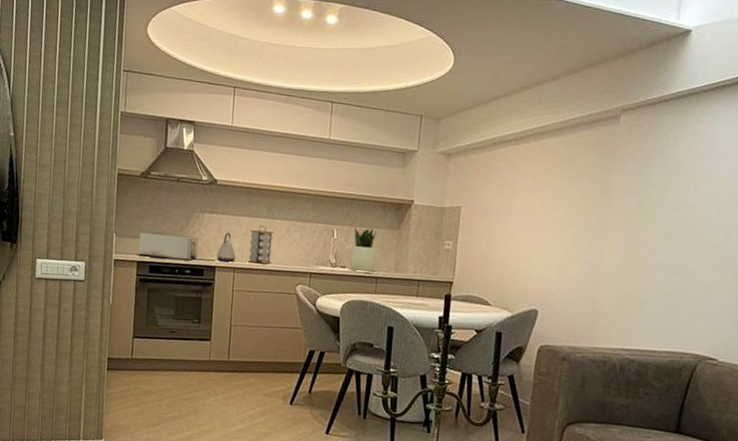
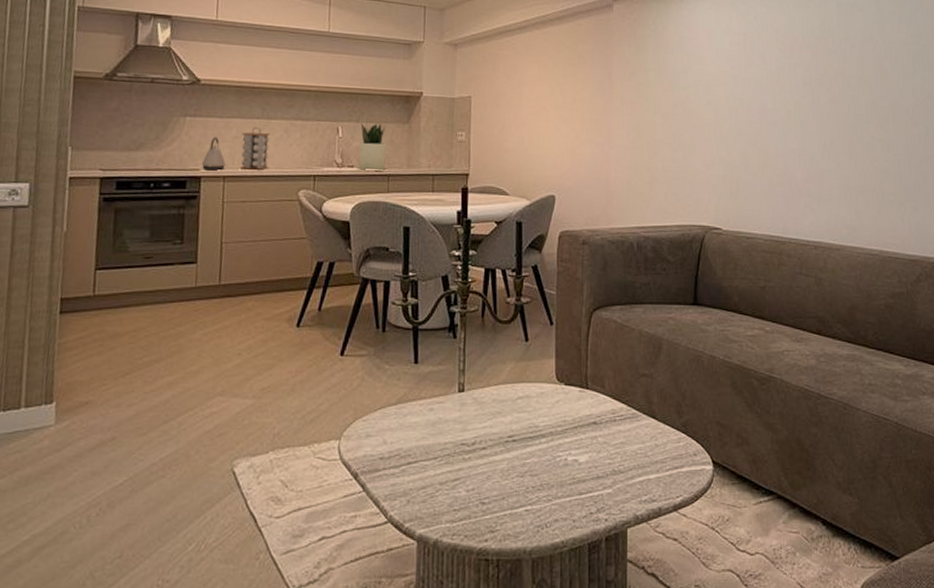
toaster: present [139,231,199,262] -> none [102,141,180,173]

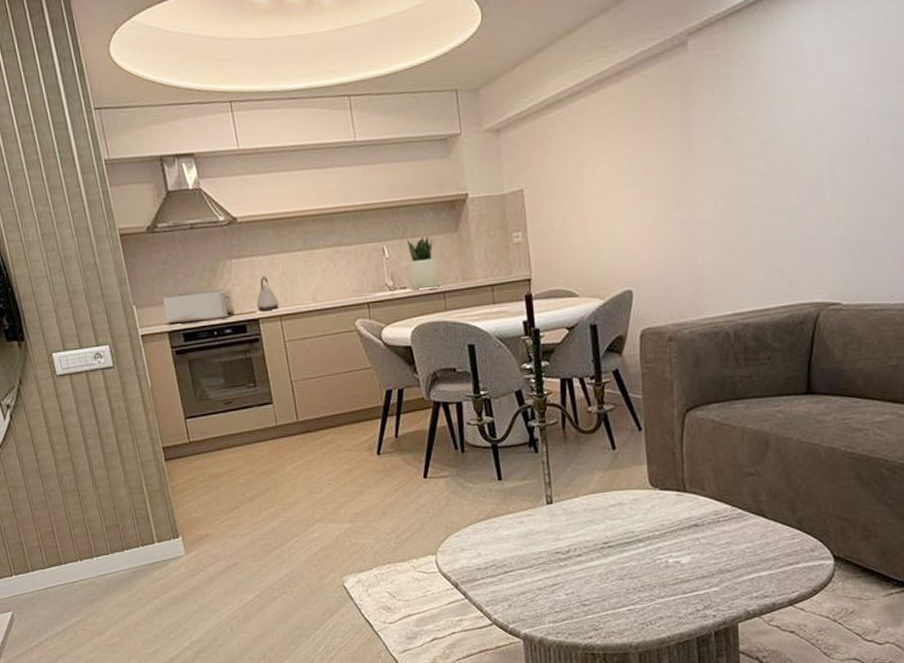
toaster: none [102,141,180,173] -> present [162,288,235,326]
spice rack: present [239,126,271,171] -> none [289,259,322,307]

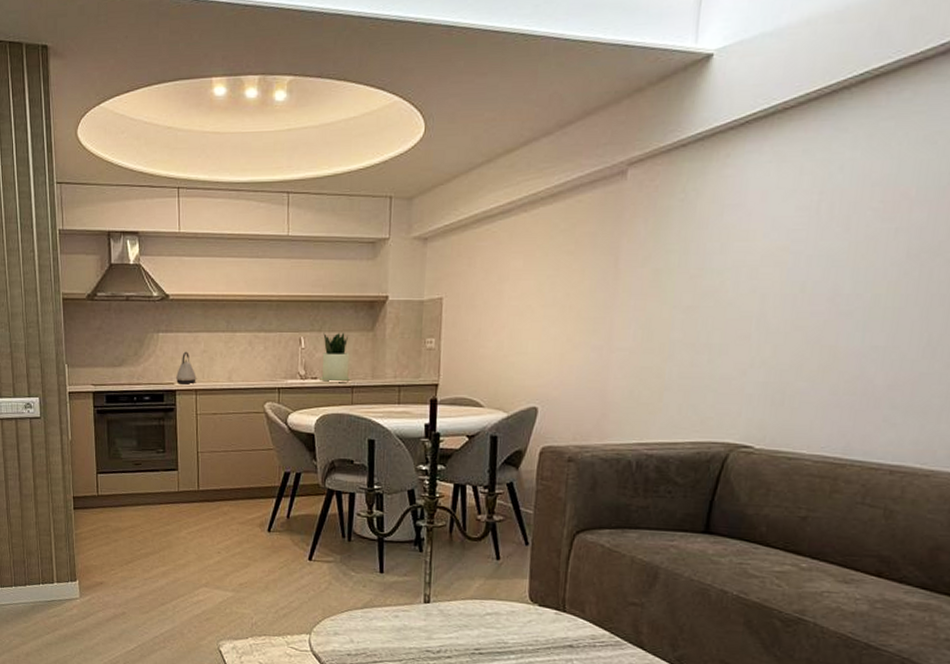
toaster: present [162,288,235,326] -> none [92,358,156,387]

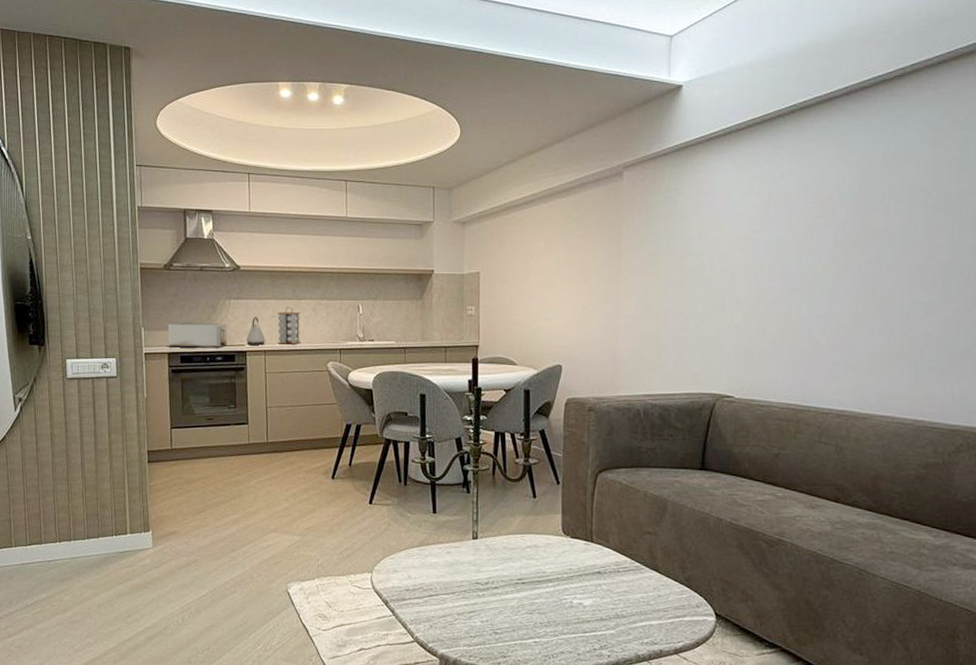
toaster: none [92,358,156,387] -> present [168,322,227,349]
spice rack: none [209,340,236,384] -> present [277,306,302,346]
planter: present [318,332,351,383] -> none [375,300,404,345]

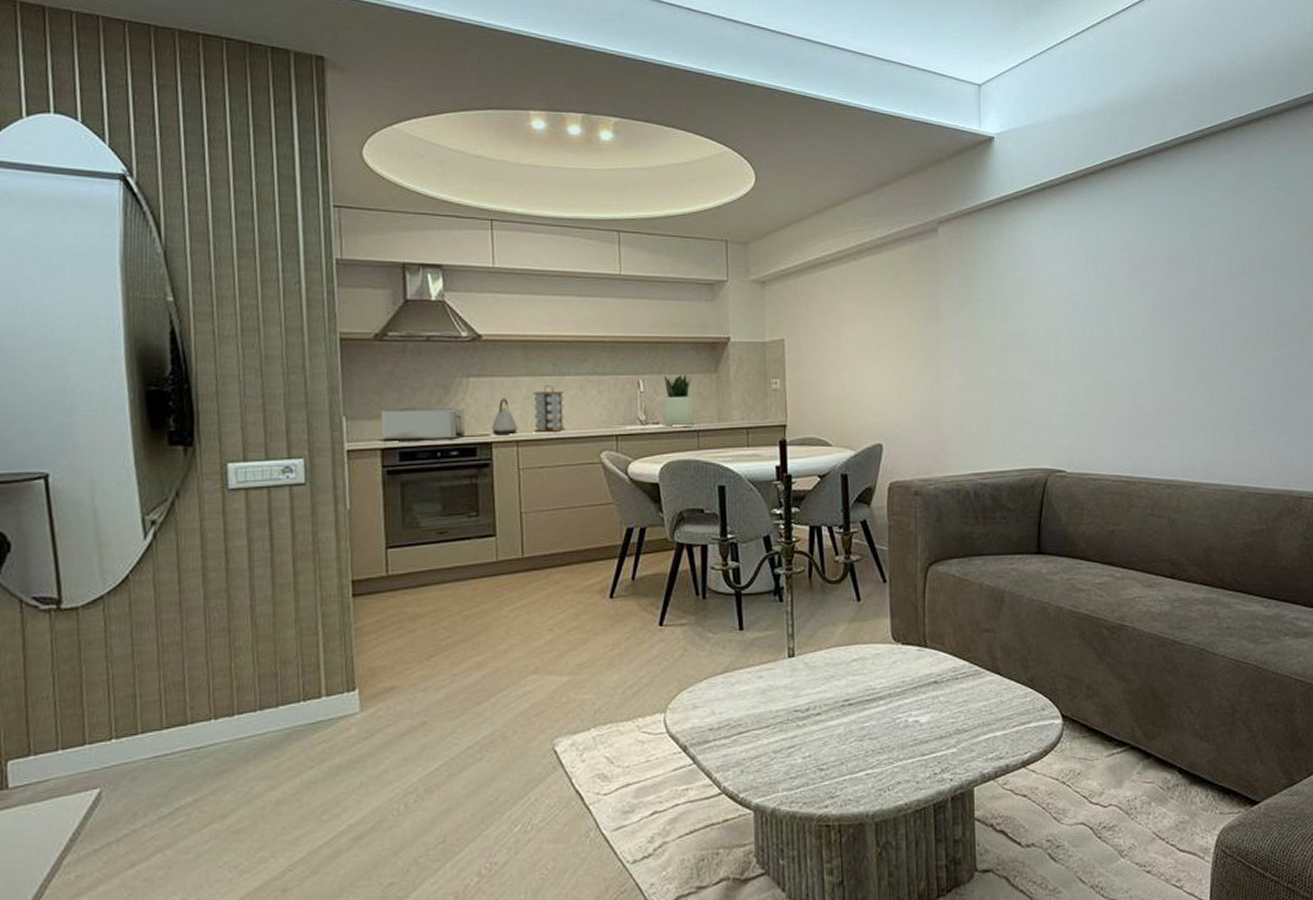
planter: none [375,300,404,345] -> present [661,374,696,428]

